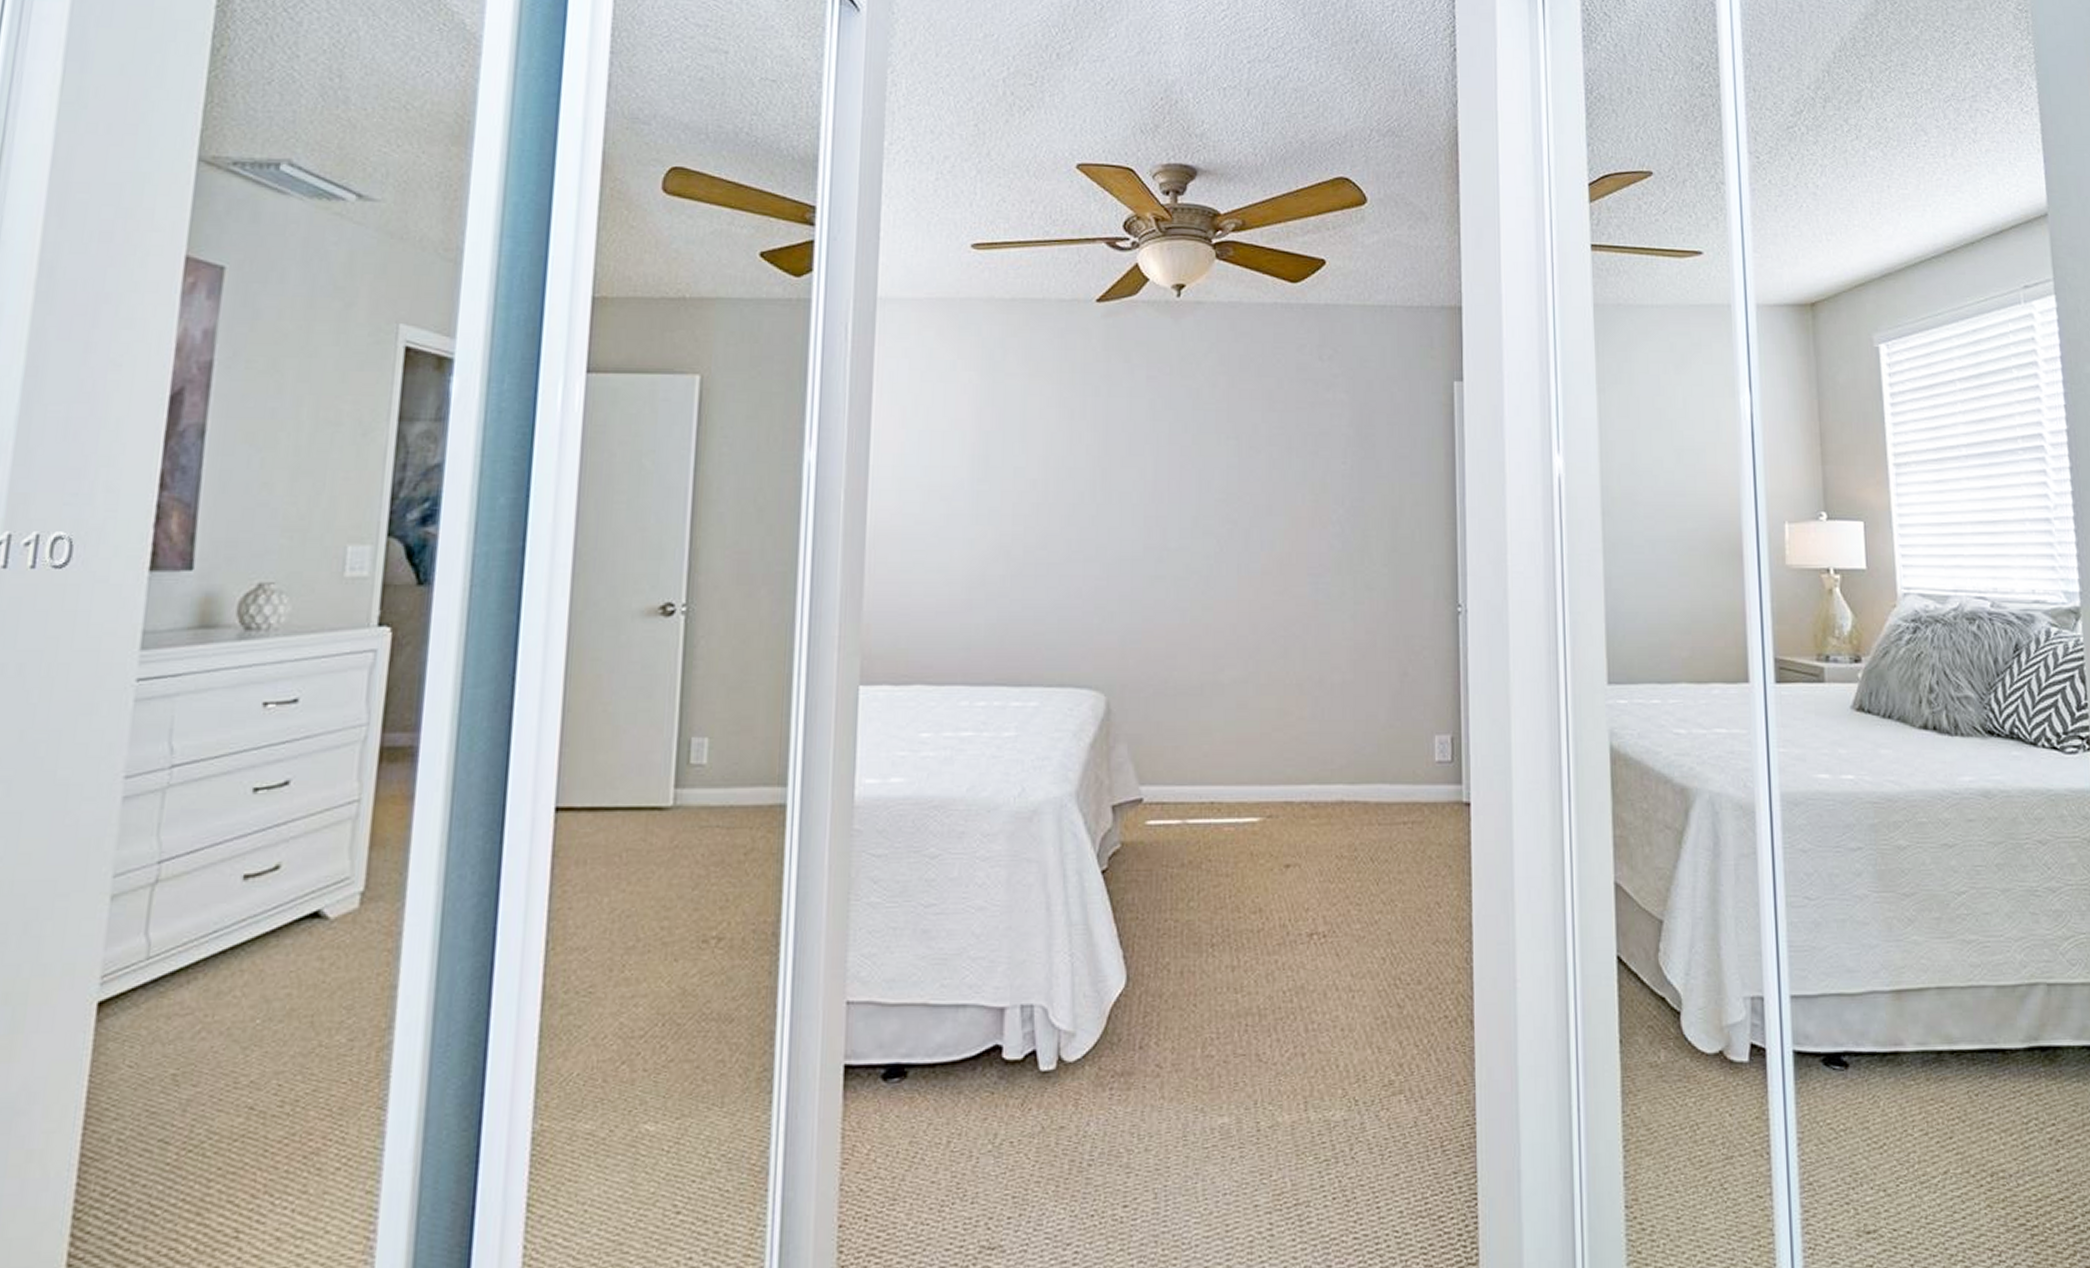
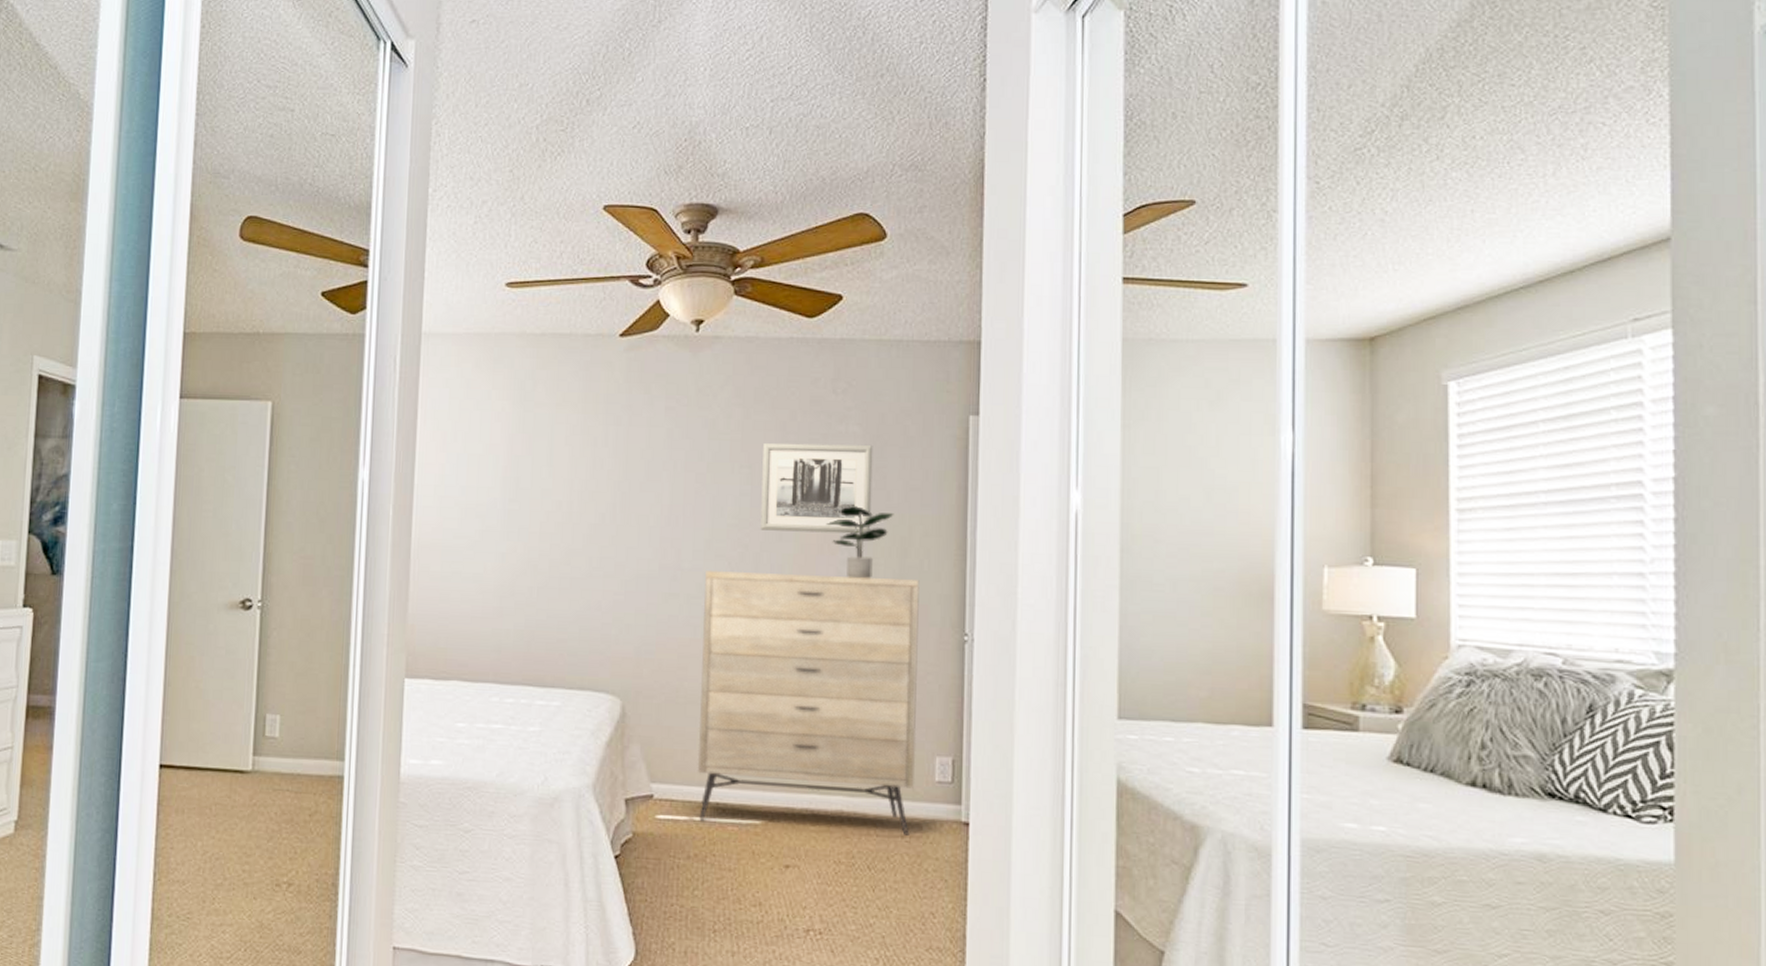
dresser: none [1189,548,1415,822] -> present [697,569,920,835]
wall art: none [1249,412,1362,505] -> present [760,442,873,534]
potted plant: none [1316,475,1384,552] -> present [825,505,894,579]

